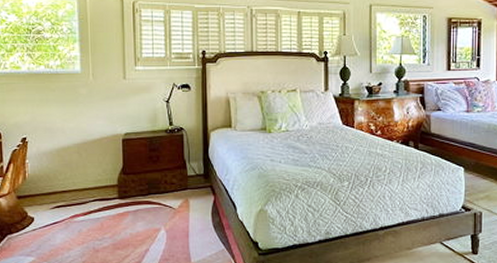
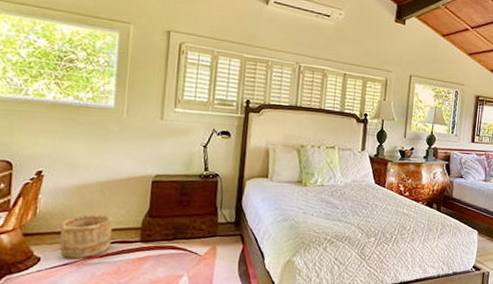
wooden bucket: none [46,175,93,218] -> present [59,214,113,259]

